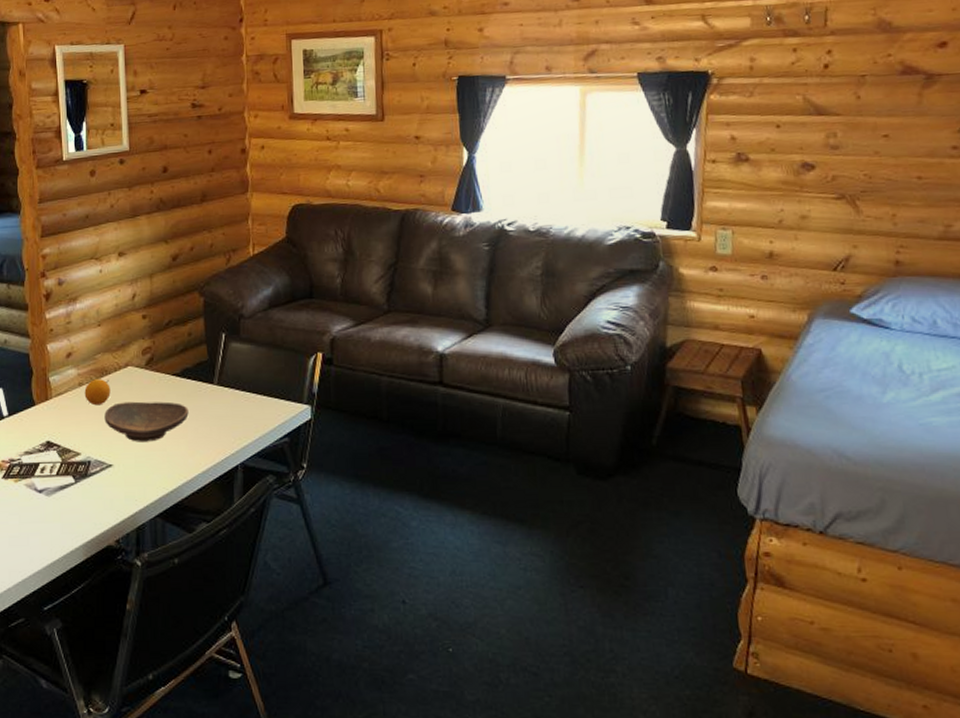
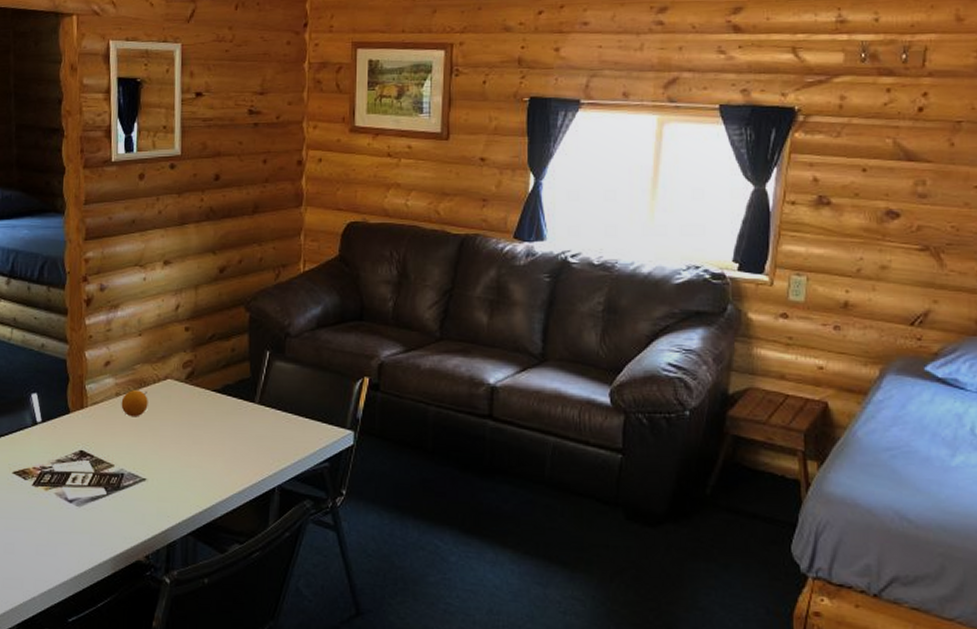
decorative bowl: present [104,401,189,442] -> none [140,415,227,458]

